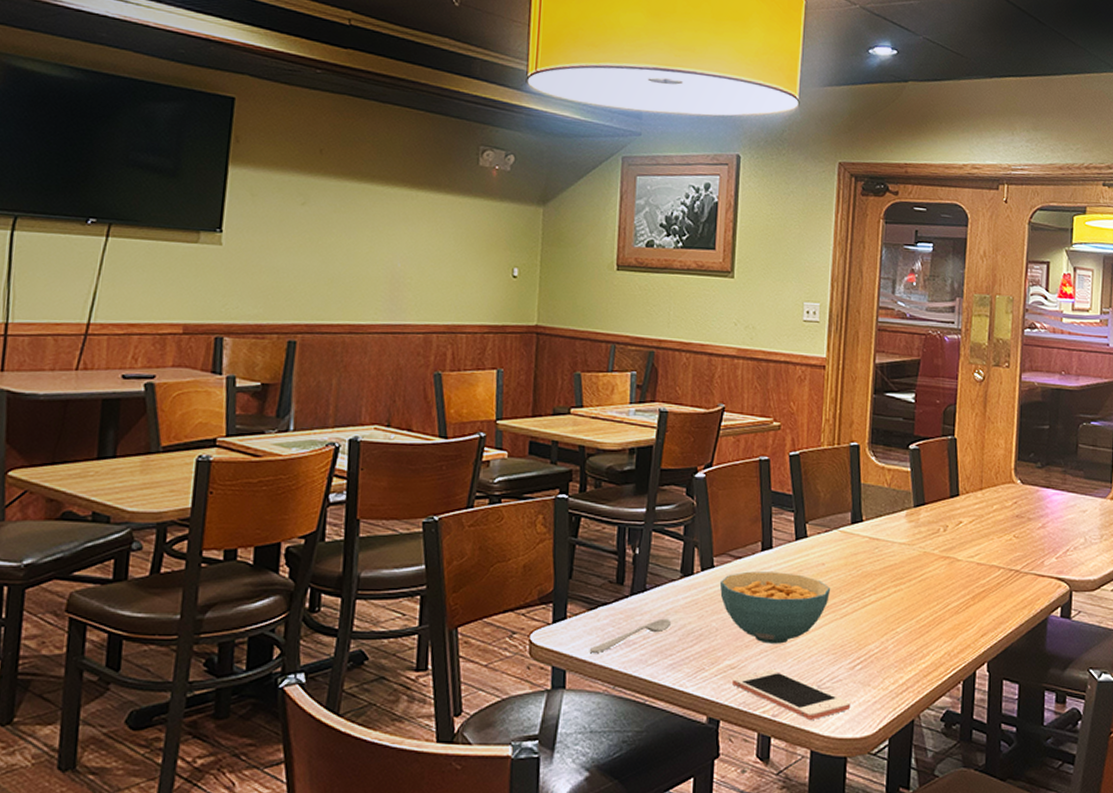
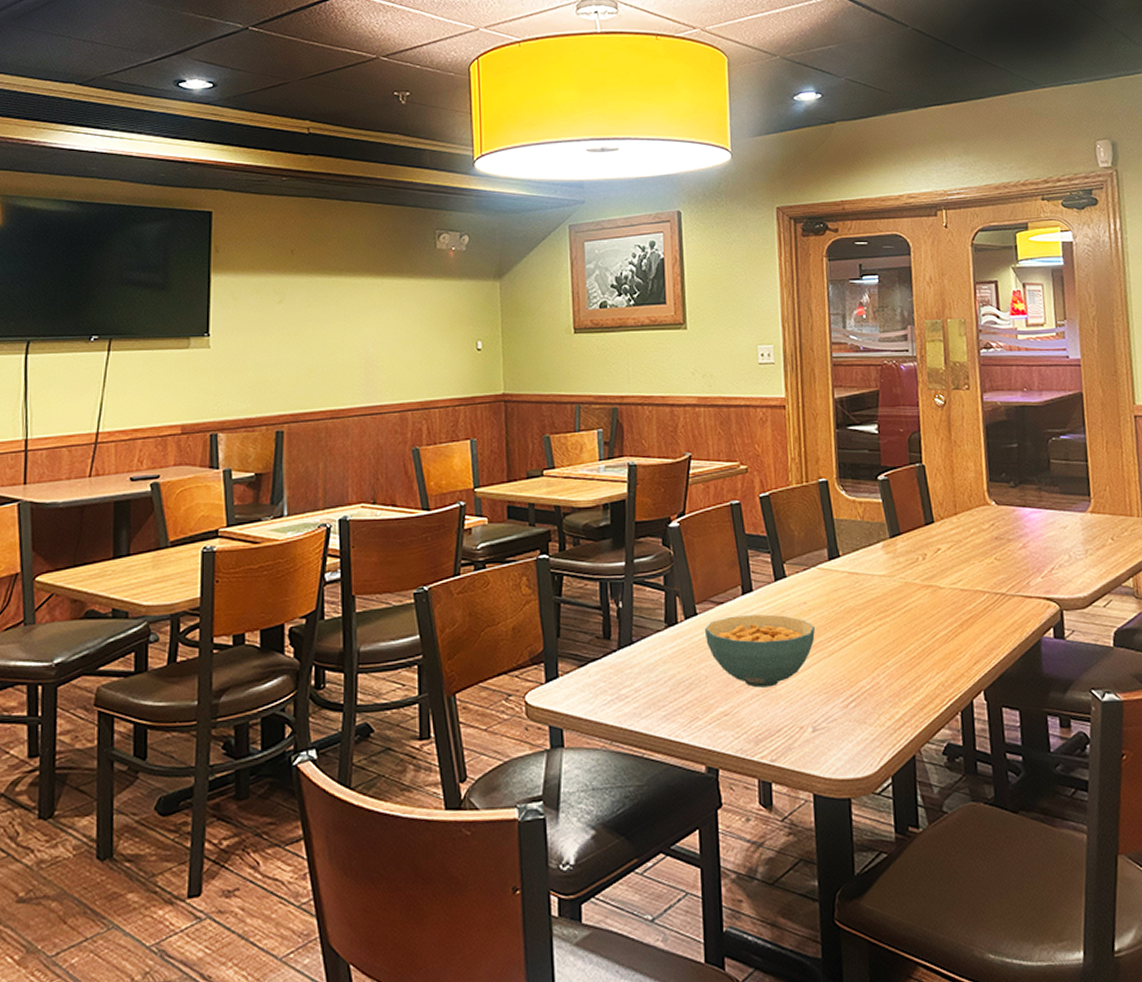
spoon: present [589,618,672,654] -> none [583,670,661,711]
cell phone: present [732,670,851,720] -> none [727,714,849,762]

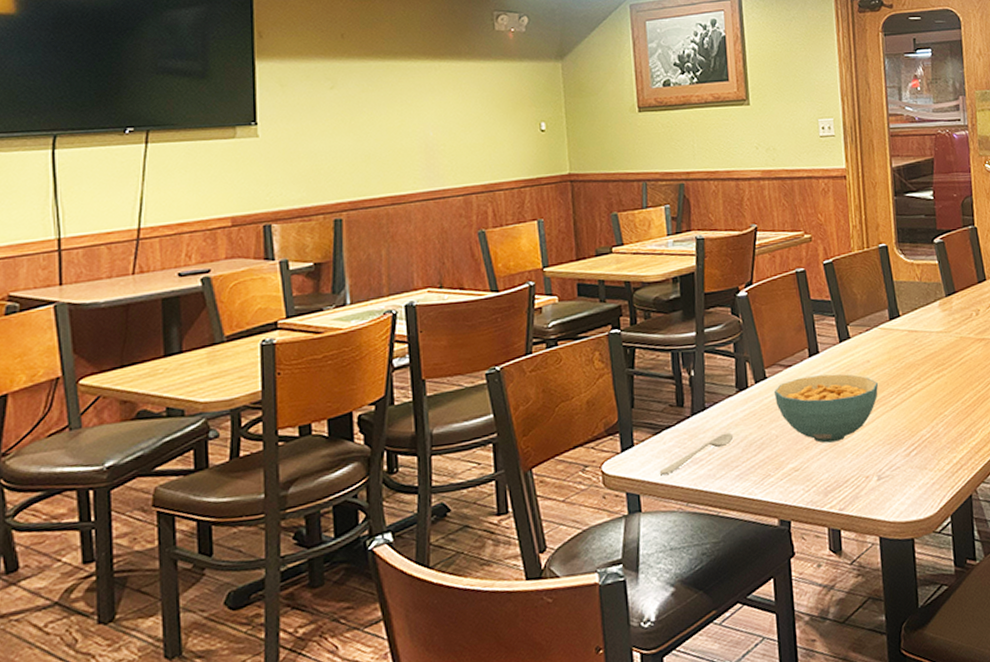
spoon: none [583,670,661,711] -> present [659,432,734,476]

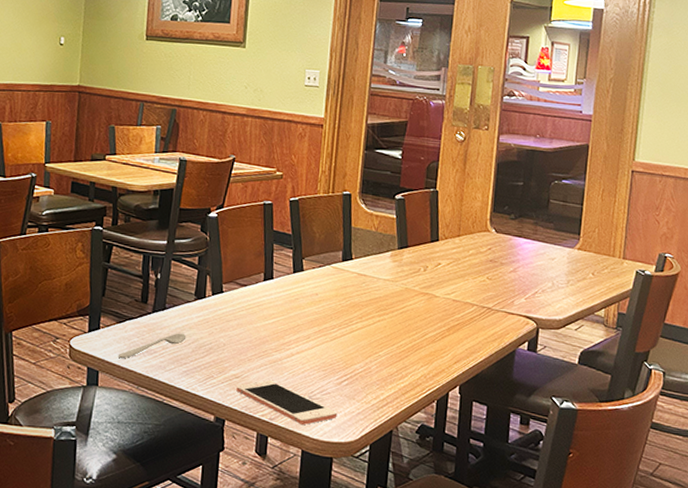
cereal bowl: present [773,374,878,443] -> none [227,297,322,360]
cell phone: none [798,466,912,509] -> present [236,380,338,425]

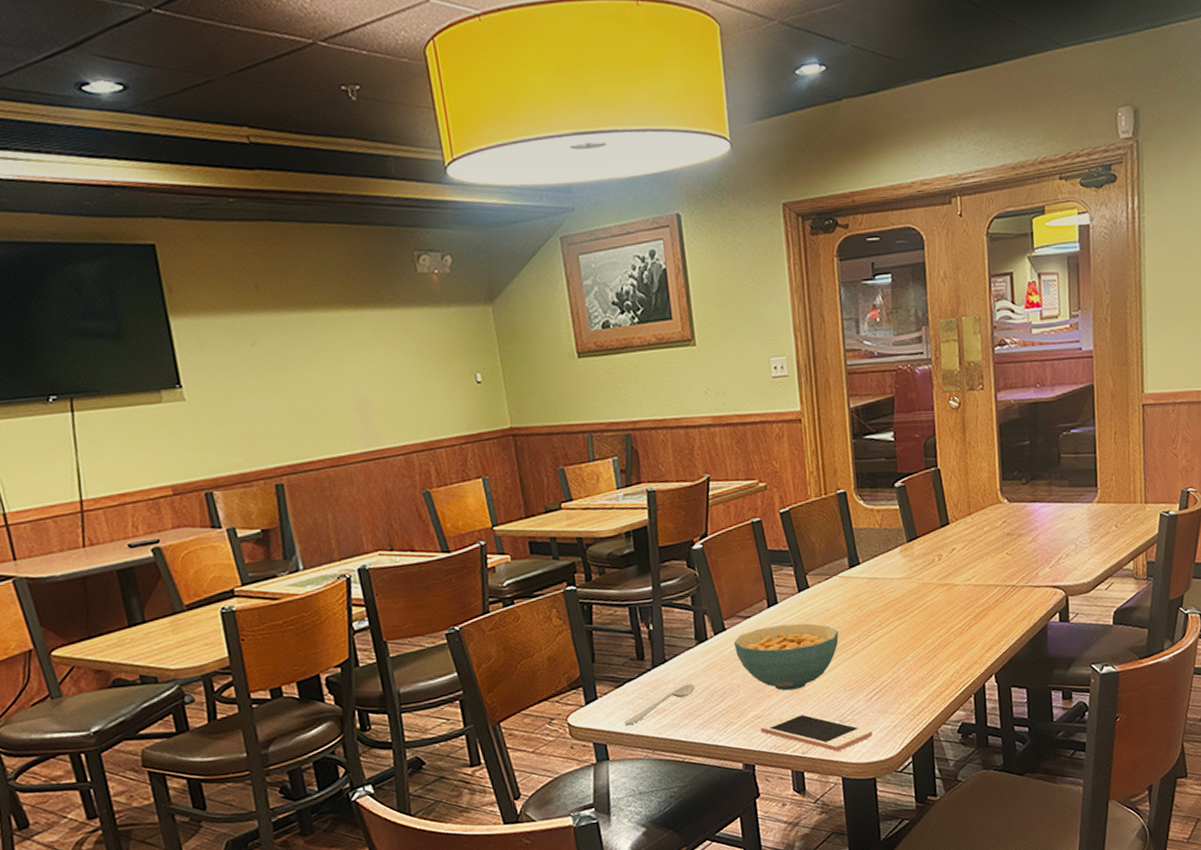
cereal bowl: none [227,297,322,360] -> present [733,623,839,691]

